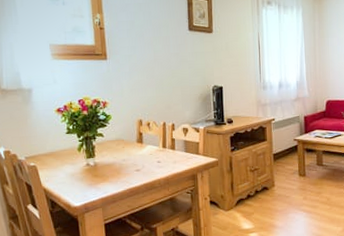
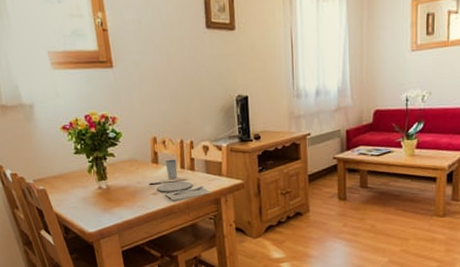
place setting: none [134,139,189,177] -> present [149,159,211,201]

